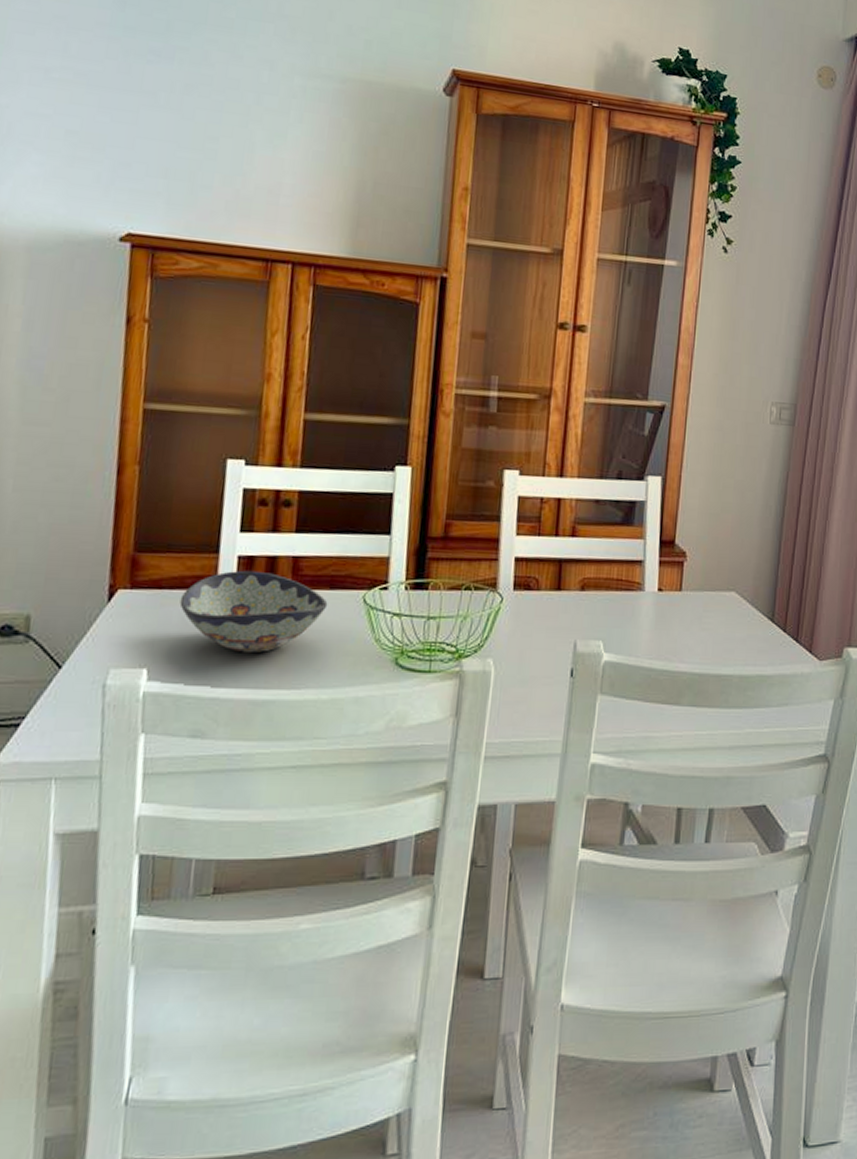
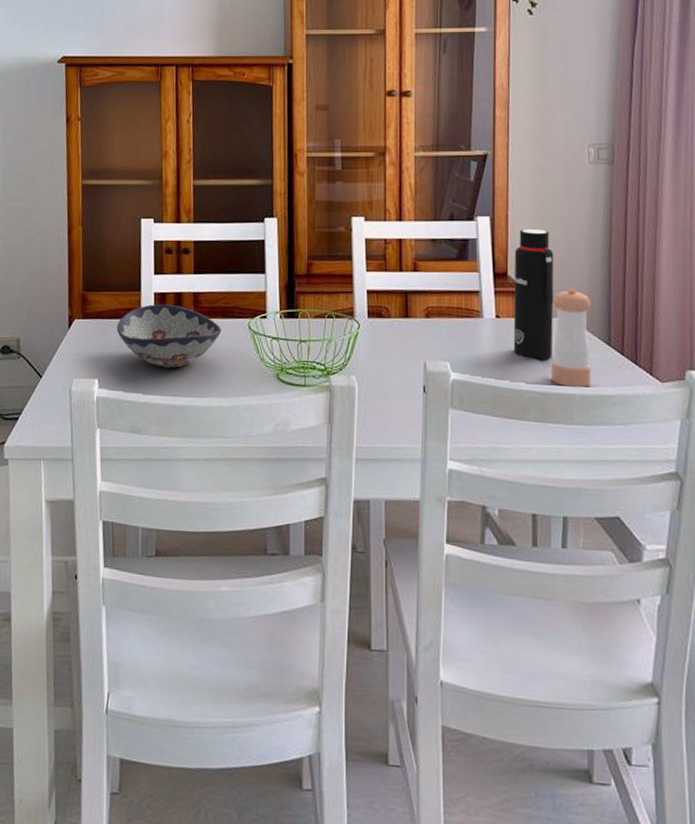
water bottle: none [674,492,726,638] -> present [513,229,554,360]
pepper shaker: none [711,559,759,668] -> present [551,288,592,388]

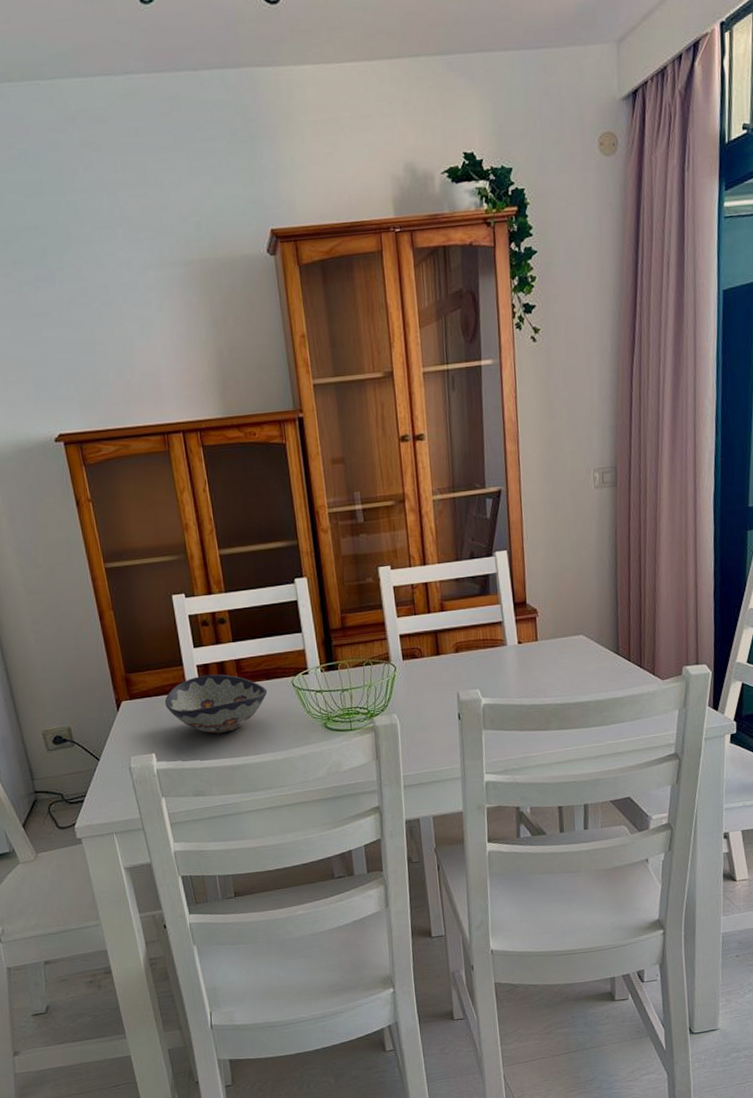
water bottle: present [513,229,554,360] -> none [531,556,570,676]
pepper shaker: present [551,288,592,388] -> none [567,607,604,696]

